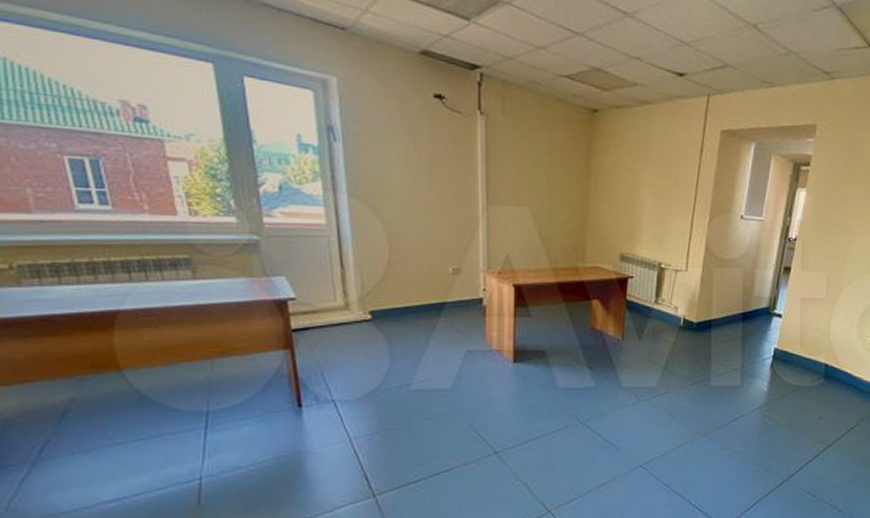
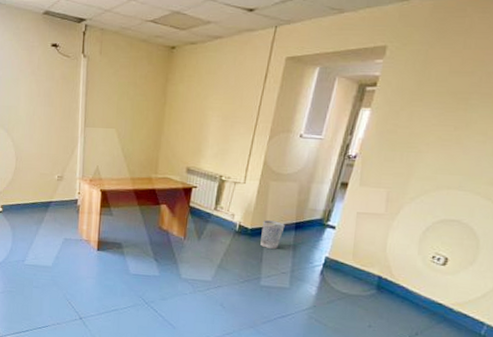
wastebasket: none [708,312,732,344] -> present [260,220,285,249]

